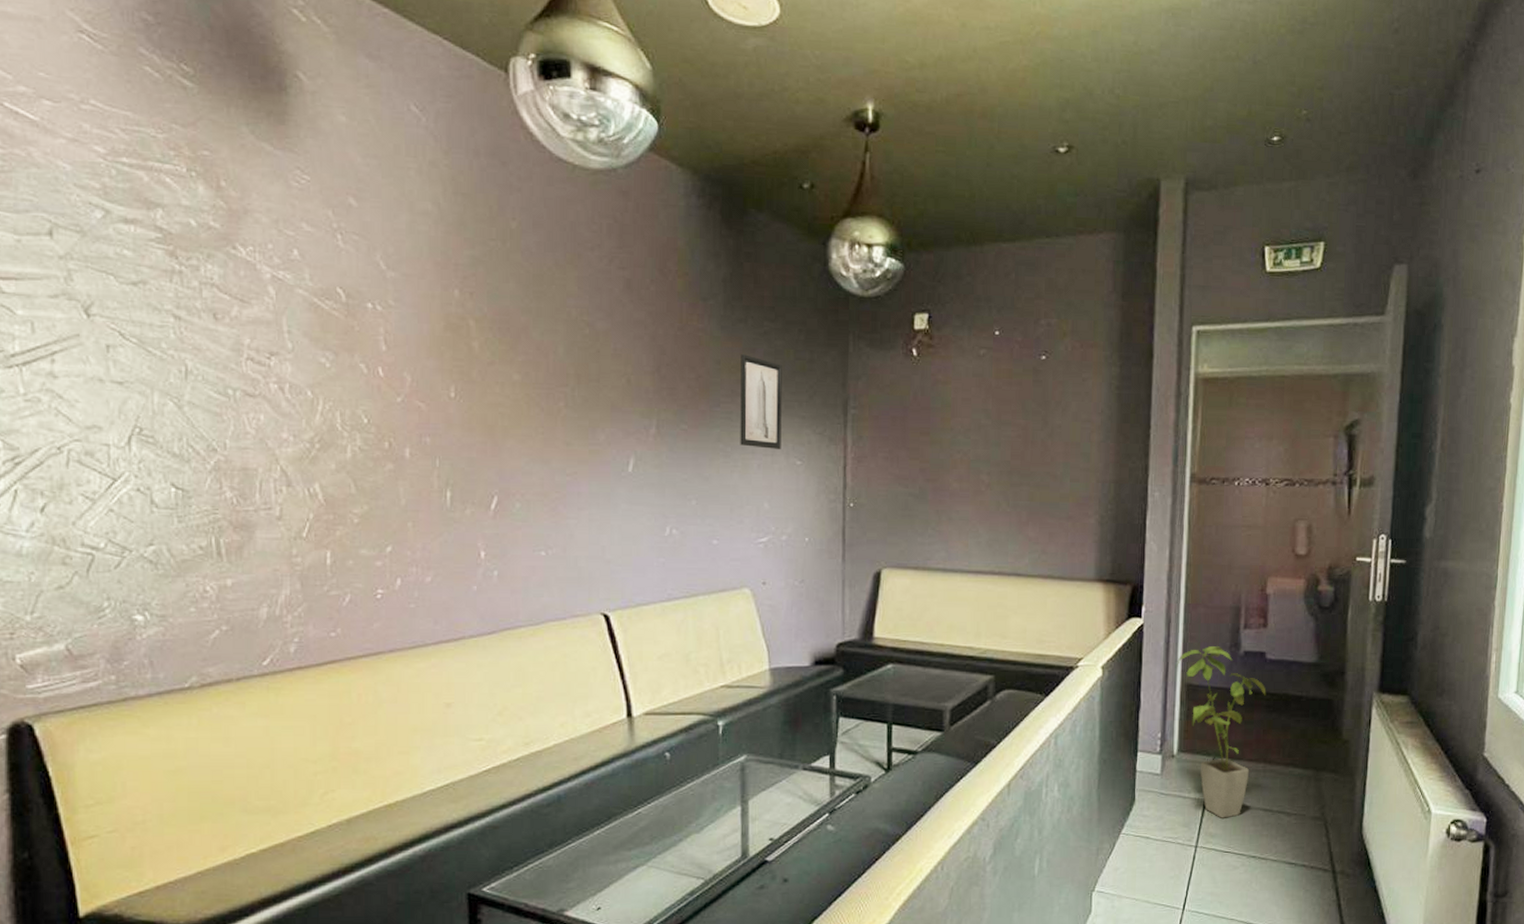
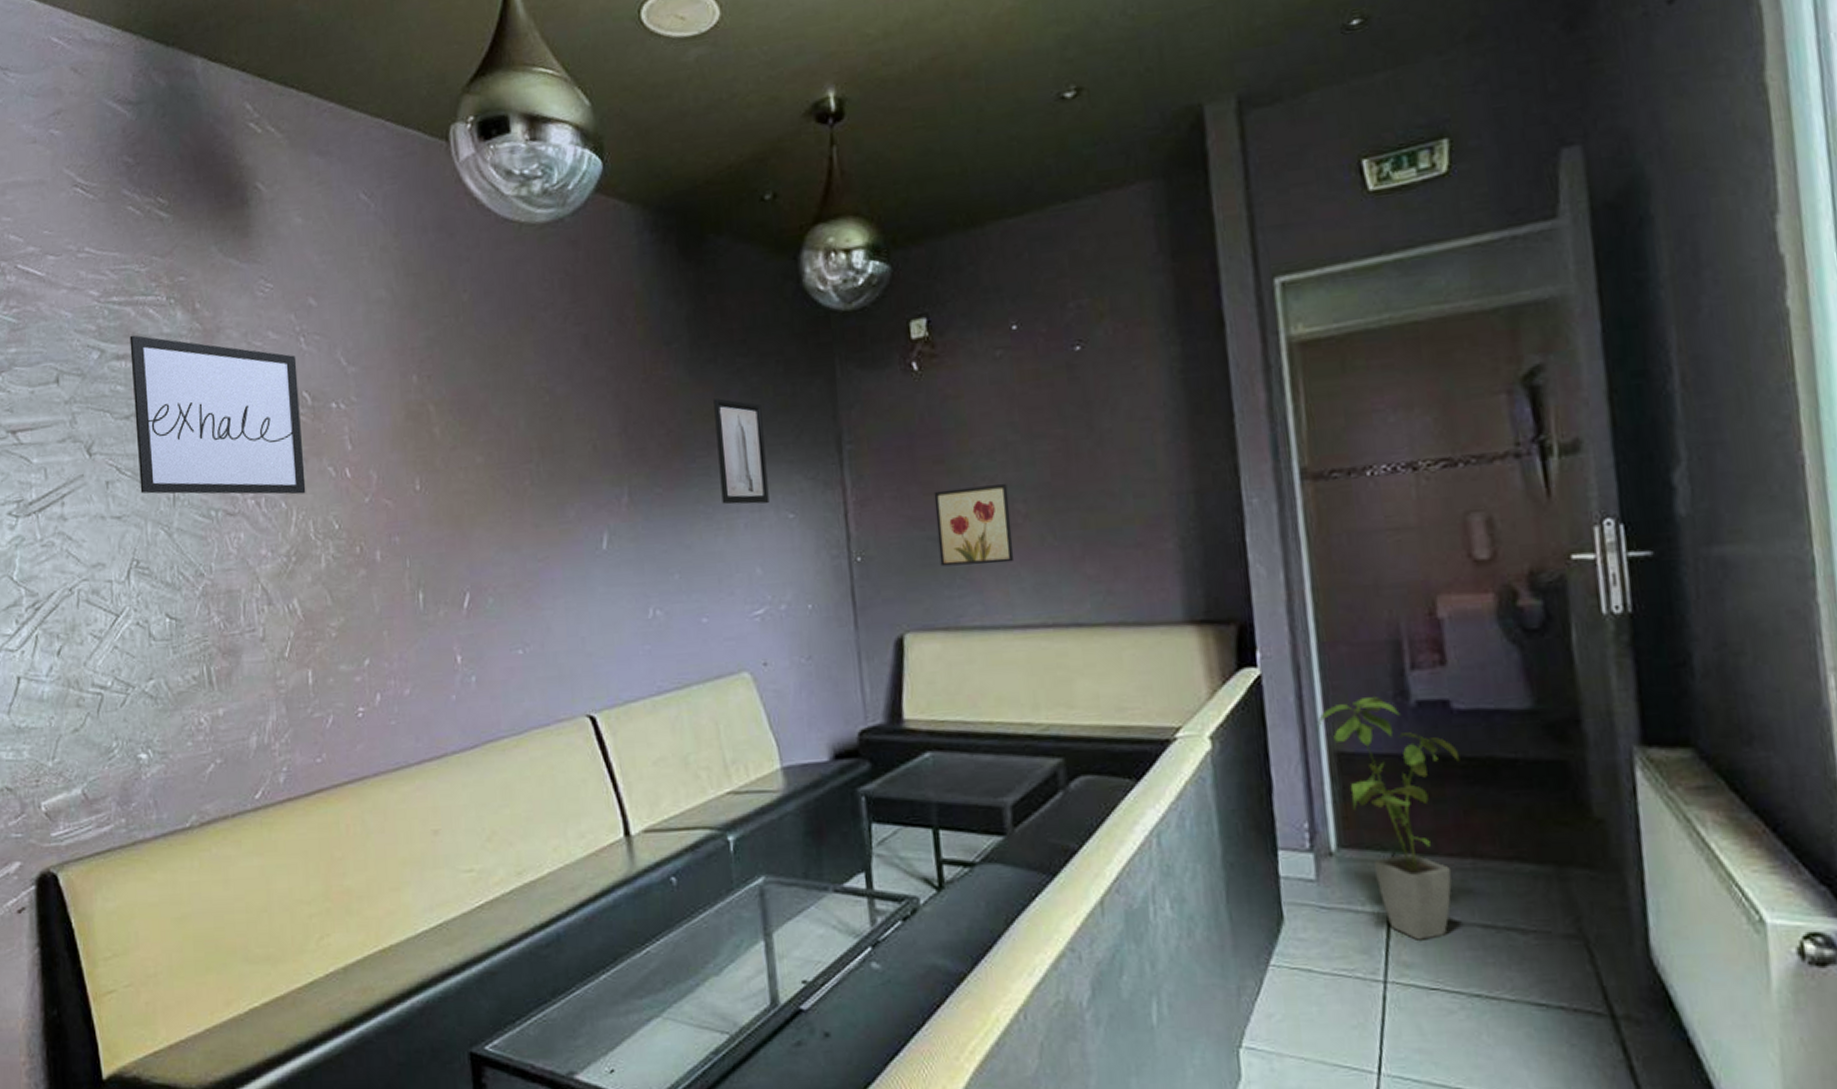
wall art: none [141,200,335,386] -> present [129,335,306,495]
wall art: none [917,457,977,521] -> present [934,483,1015,567]

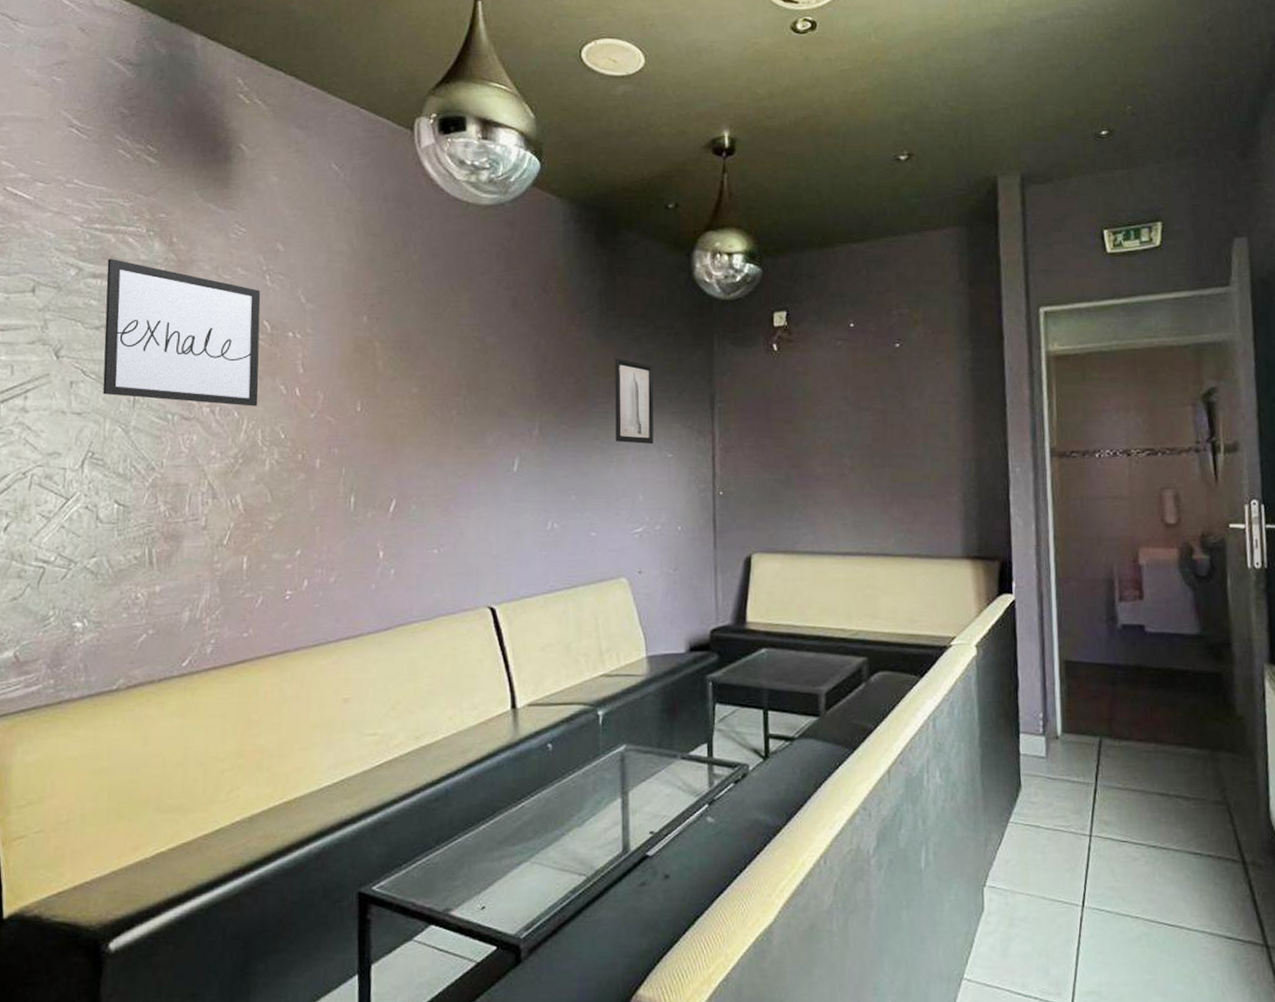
wall art: present [934,483,1015,567] -> none [783,442,840,504]
house plant: present [1316,697,1460,940] -> none [1052,620,1150,804]

